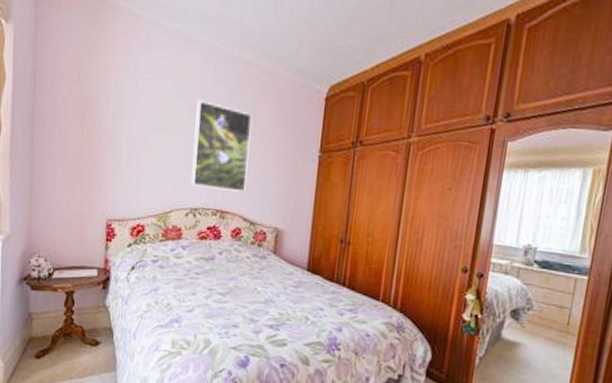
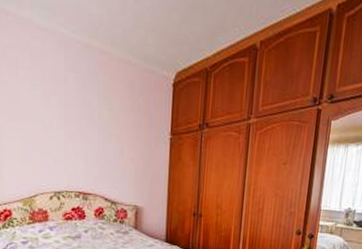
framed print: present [191,100,253,192] -> none [52,88,106,174]

